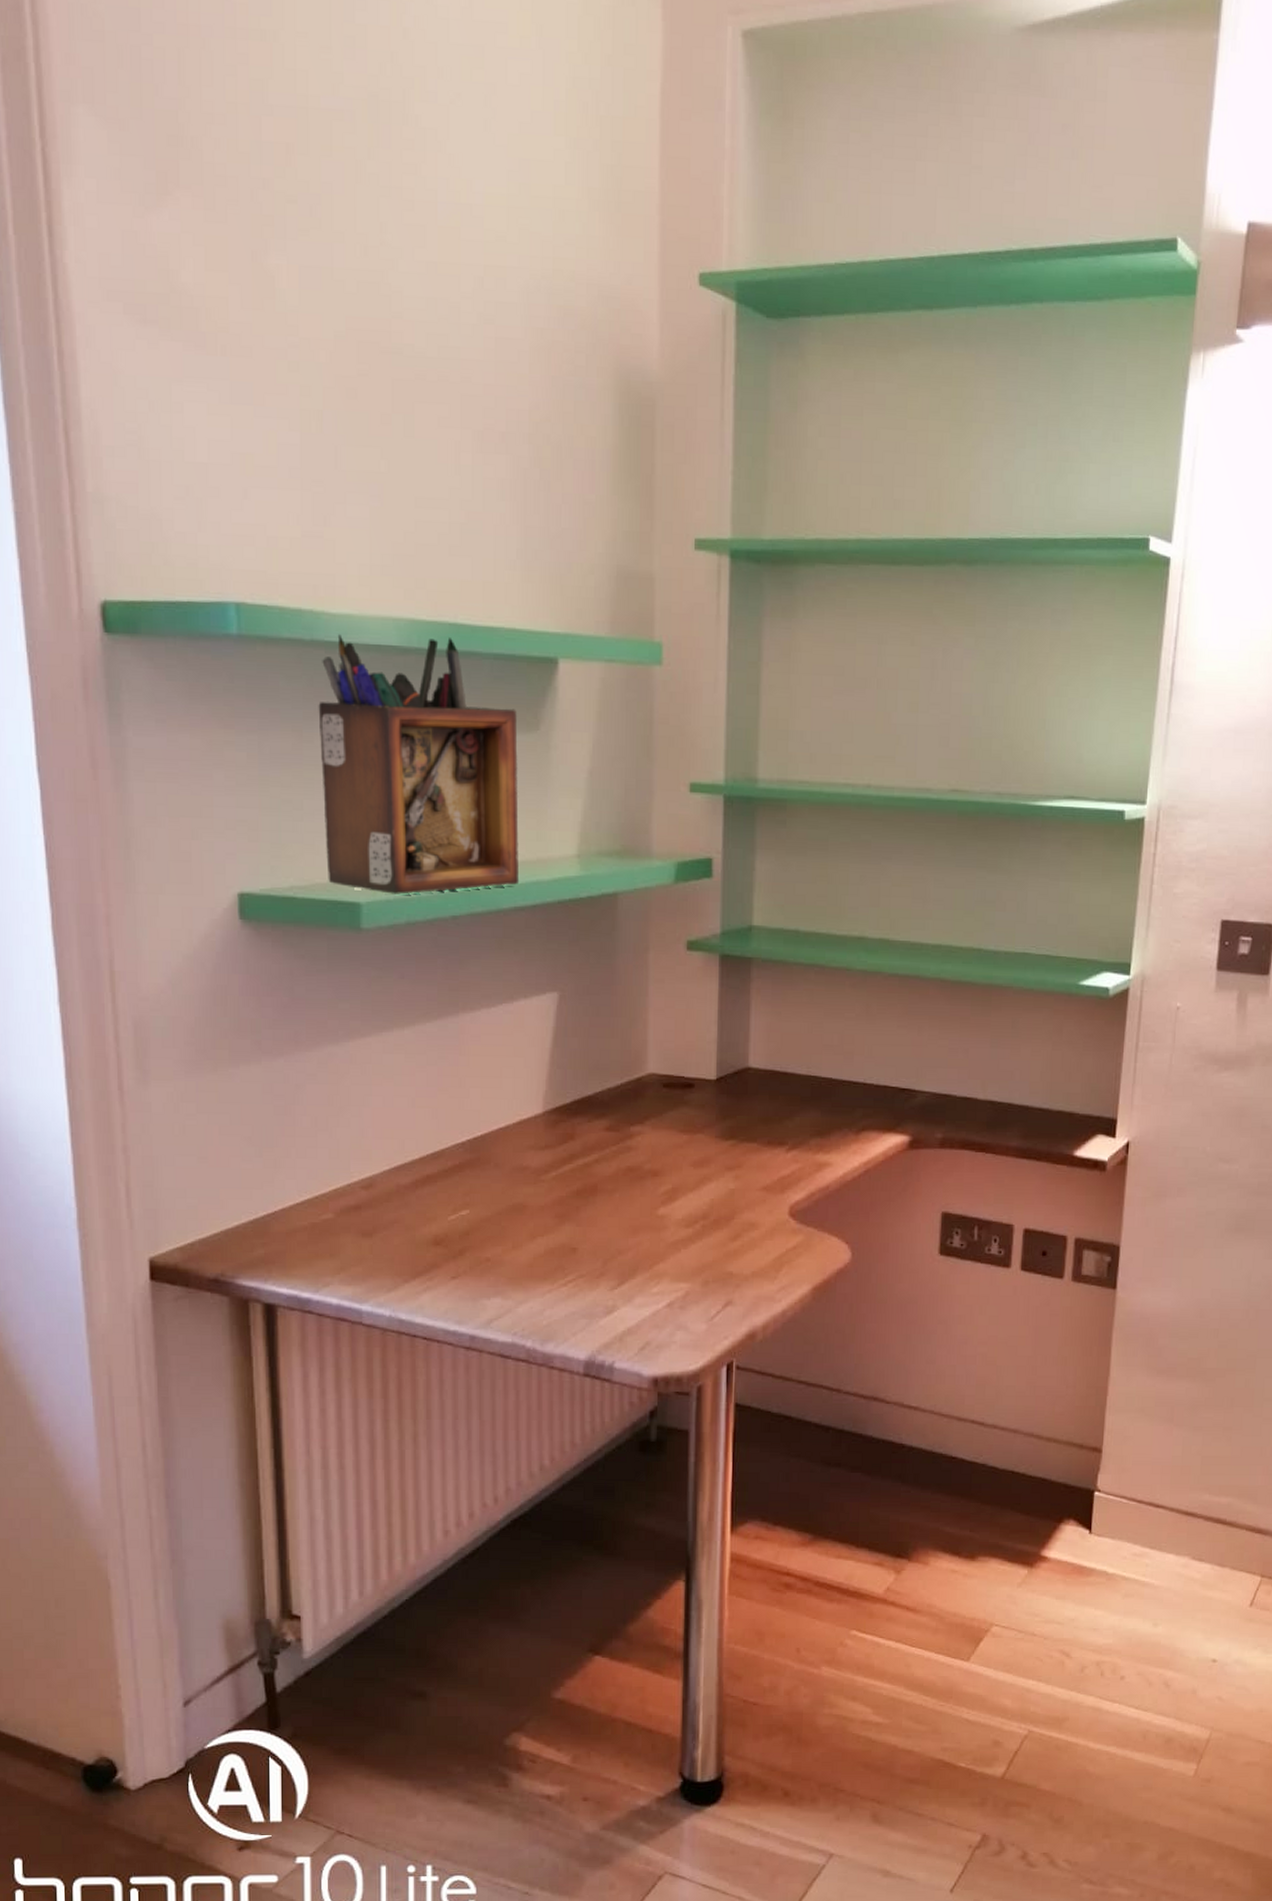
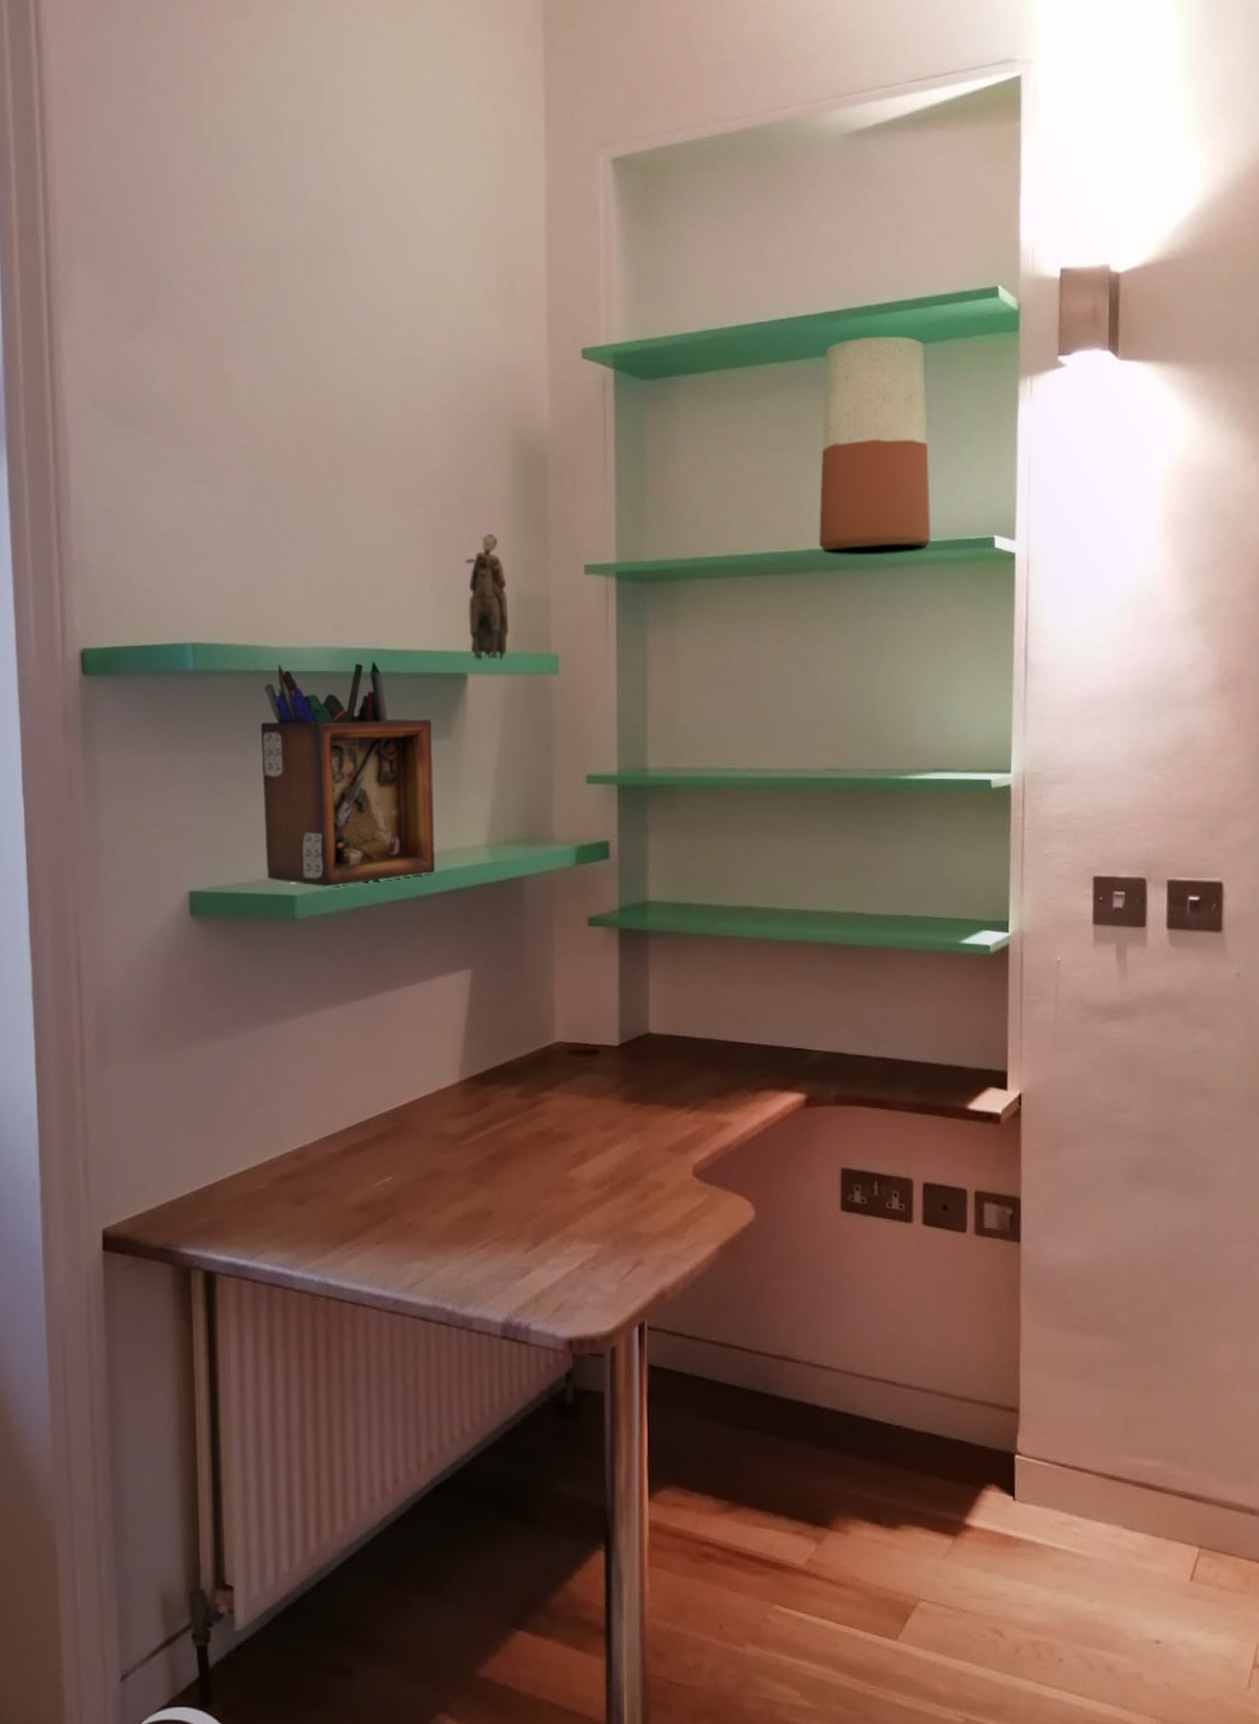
figurine: none [557,494,607,645] -> present [465,534,509,660]
vase: none [958,287,1091,551] -> present [818,336,931,556]

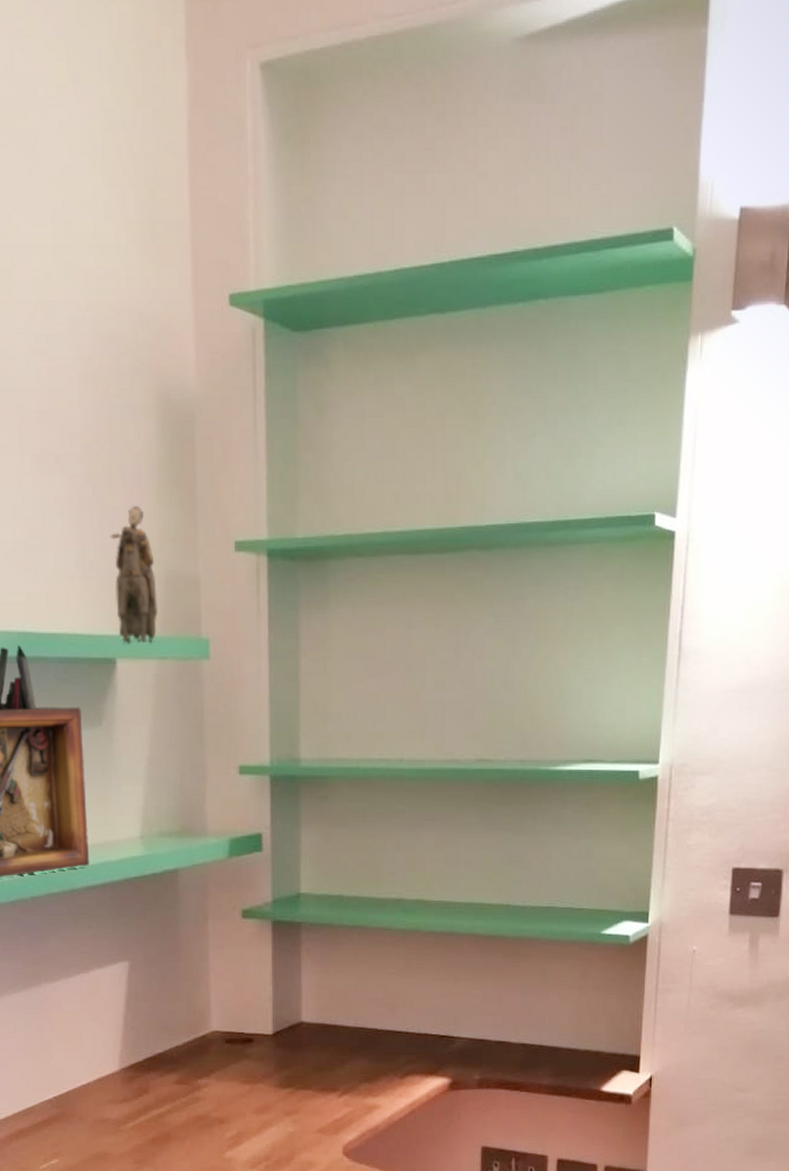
vase: present [818,336,931,556] -> none [475,284,594,533]

